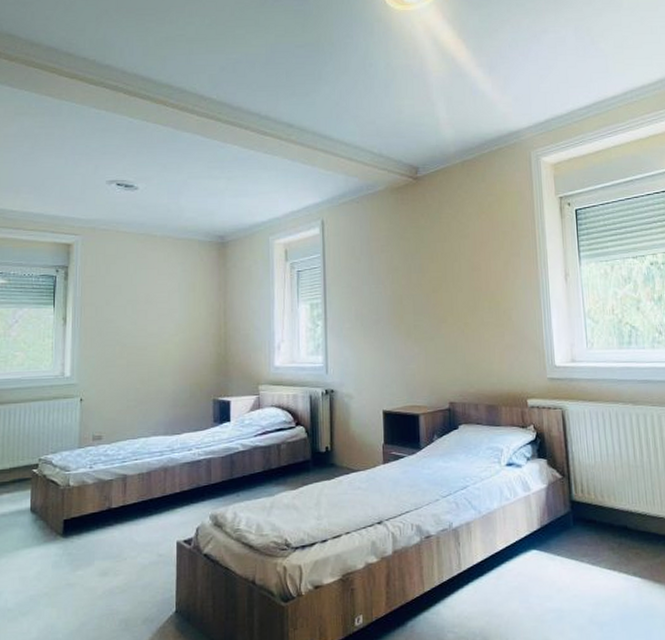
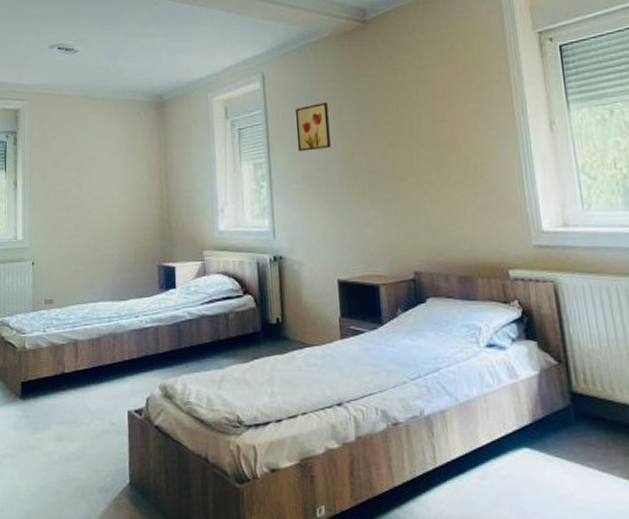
wall art: none [351,249,382,294] -> present [295,101,331,152]

